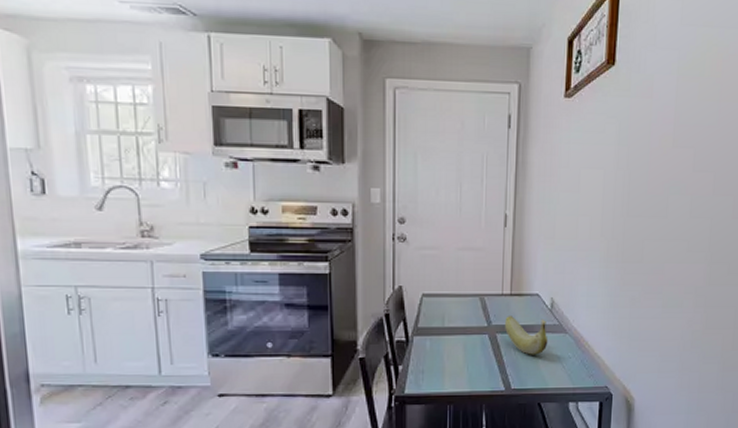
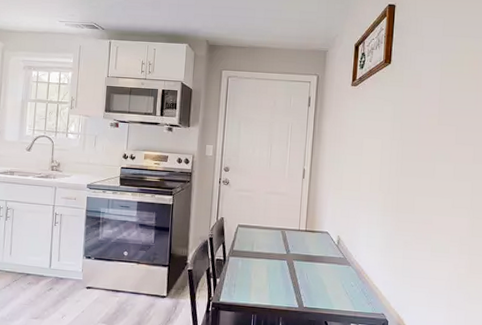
banana: present [505,316,548,355] -> none [300,247,335,281]

